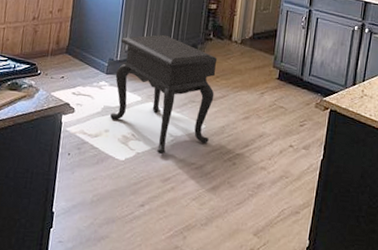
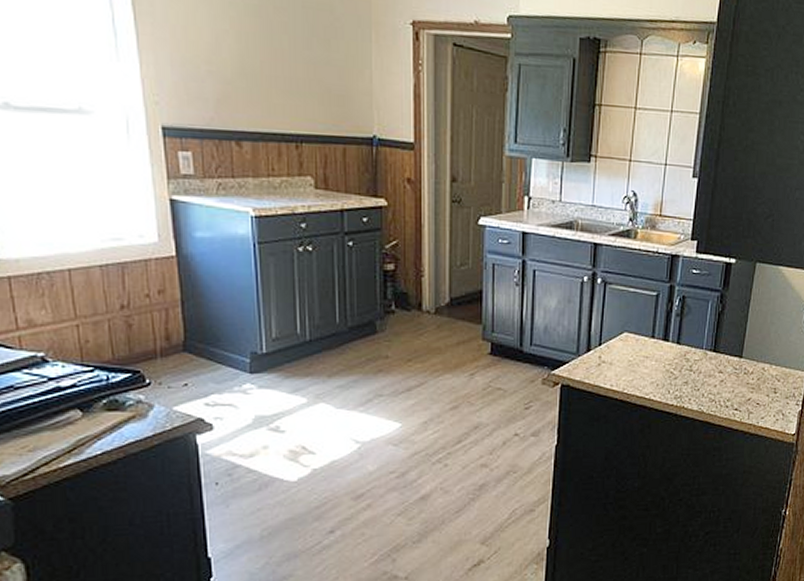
side table: present [110,34,218,155] -> none [263,311,408,467]

